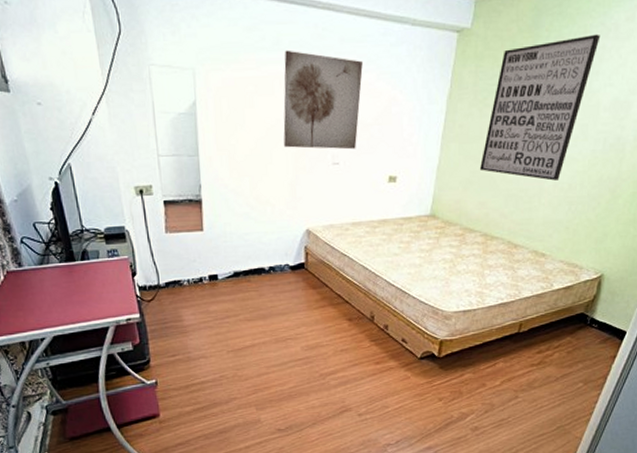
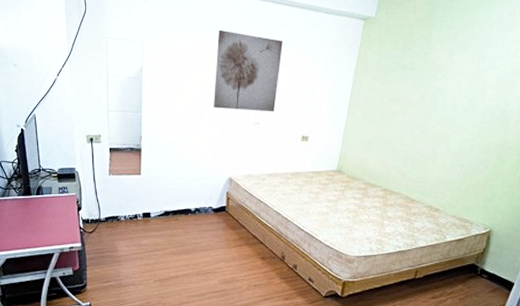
wall art: present [480,34,601,181] -> none [382,25,486,146]

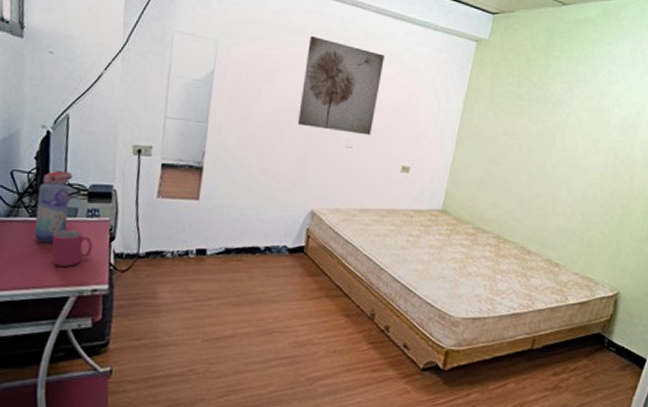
water bottle: none [21,160,45,214] -> present [34,171,74,242]
mug: none [36,204,66,231] -> present [51,229,93,267]

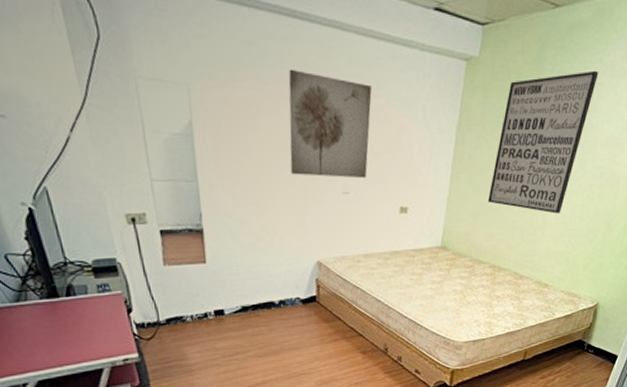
water bottle: present [34,171,74,242] -> none [39,249,81,322]
mug: present [51,229,93,267] -> none [69,306,113,343]
wall art: none [494,59,608,190] -> present [488,70,599,214]

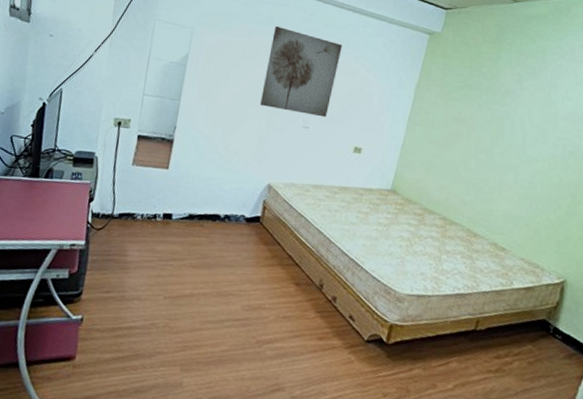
wall art: present [488,70,599,214] -> none [443,54,558,177]

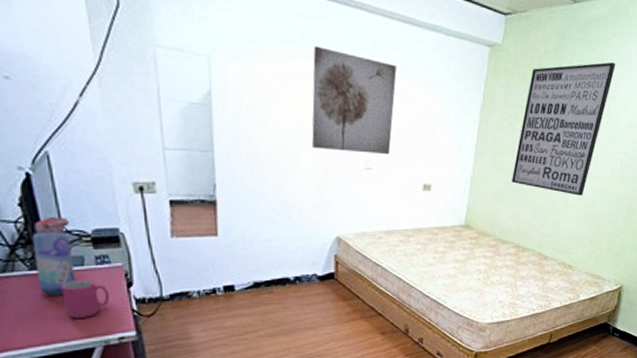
water bottle: none [26,137,62,200] -> present [31,217,75,295]
mug: none [38,189,75,223] -> present [61,279,110,319]
wall art: none [443,54,558,177] -> present [512,62,616,196]

